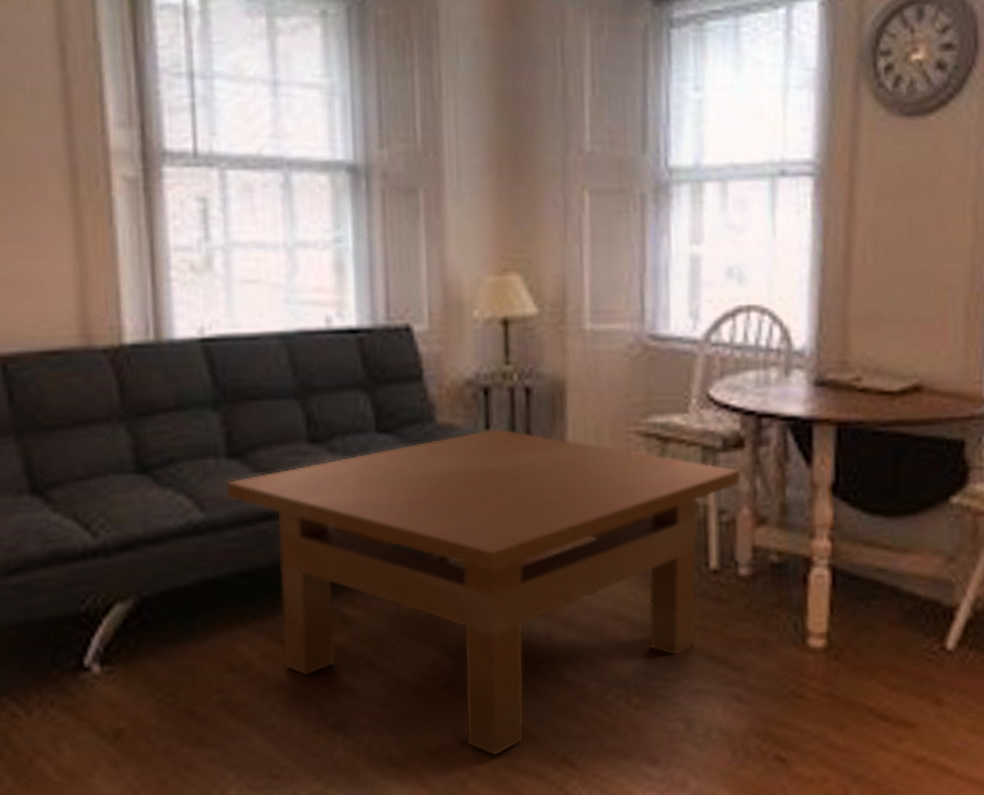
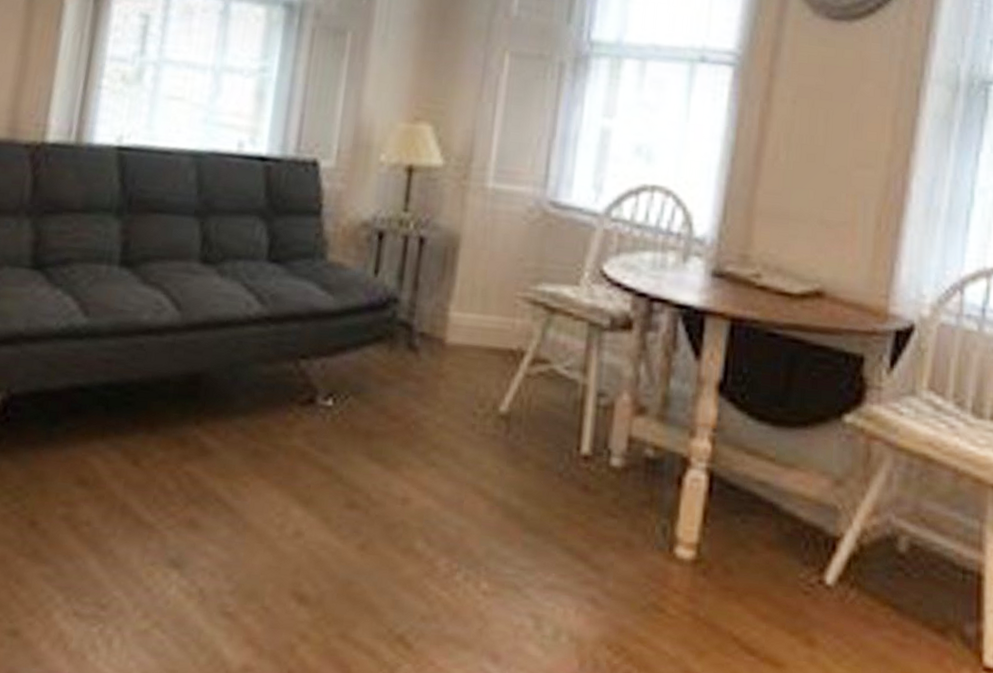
table: present [227,428,741,756] -> none [112,273,625,623]

